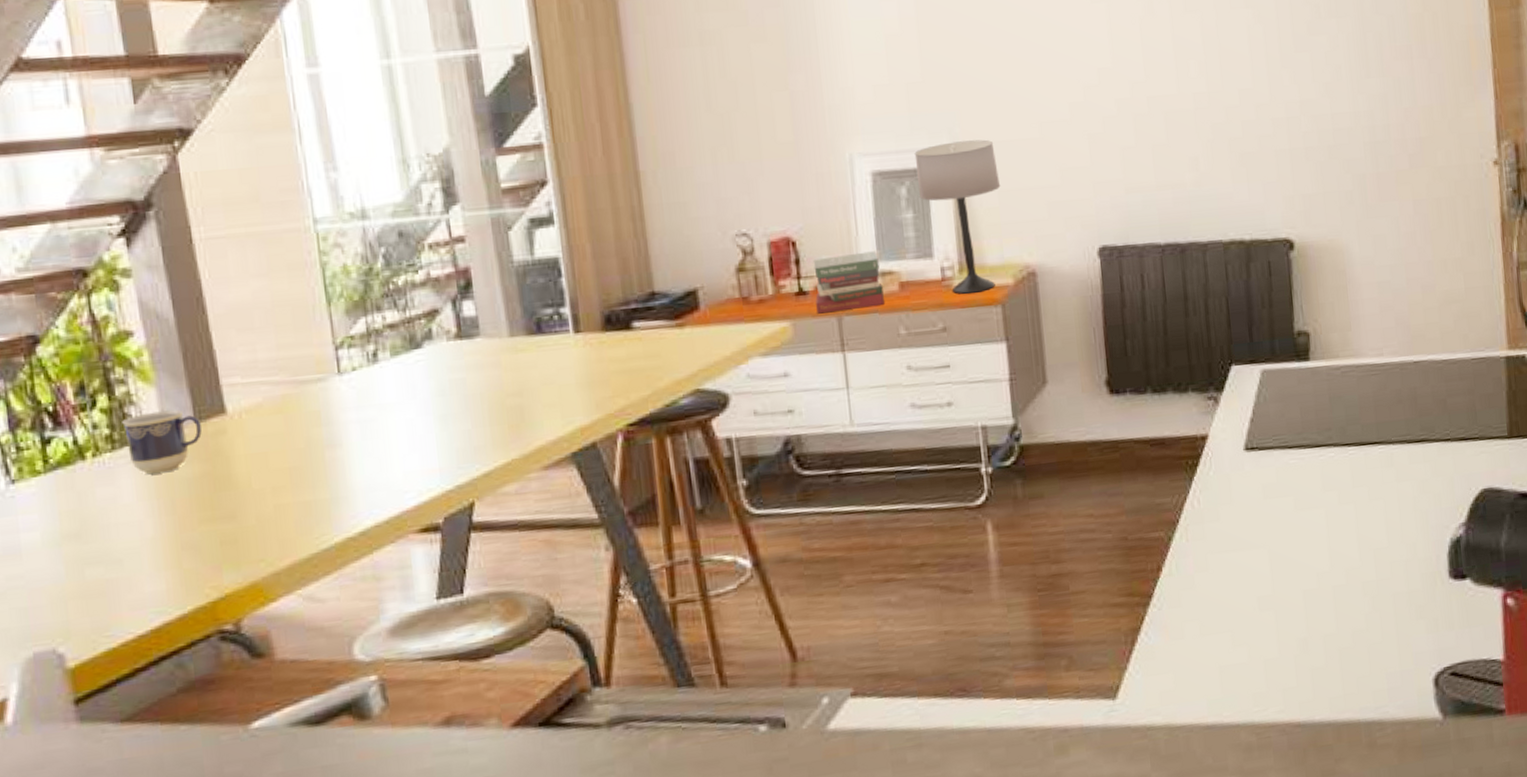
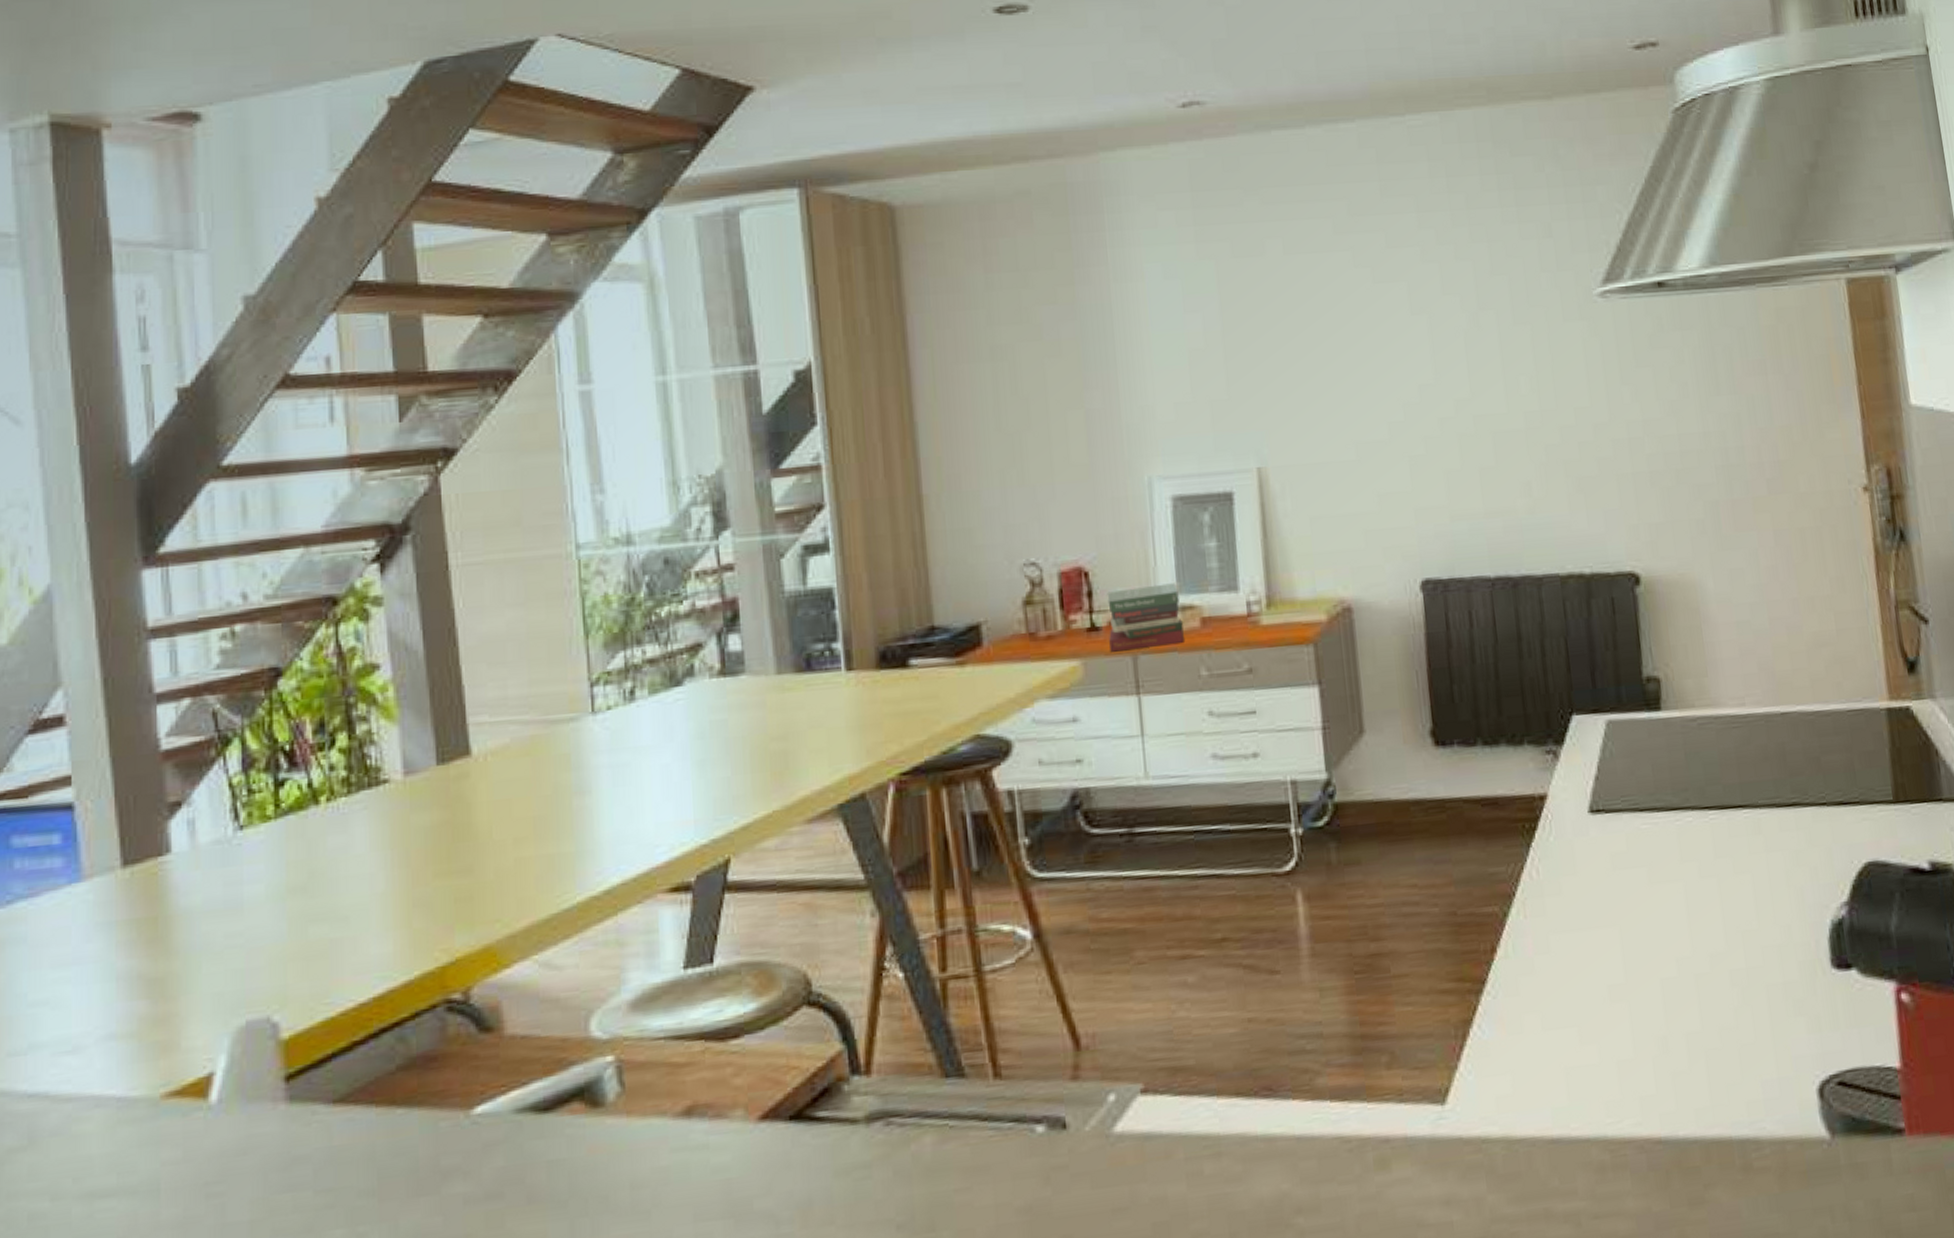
cup: present [122,409,202,475] -> none [360,750,443,822]
table lamp: present [914,139,1001,295] -> none [1219,461,1313,632]

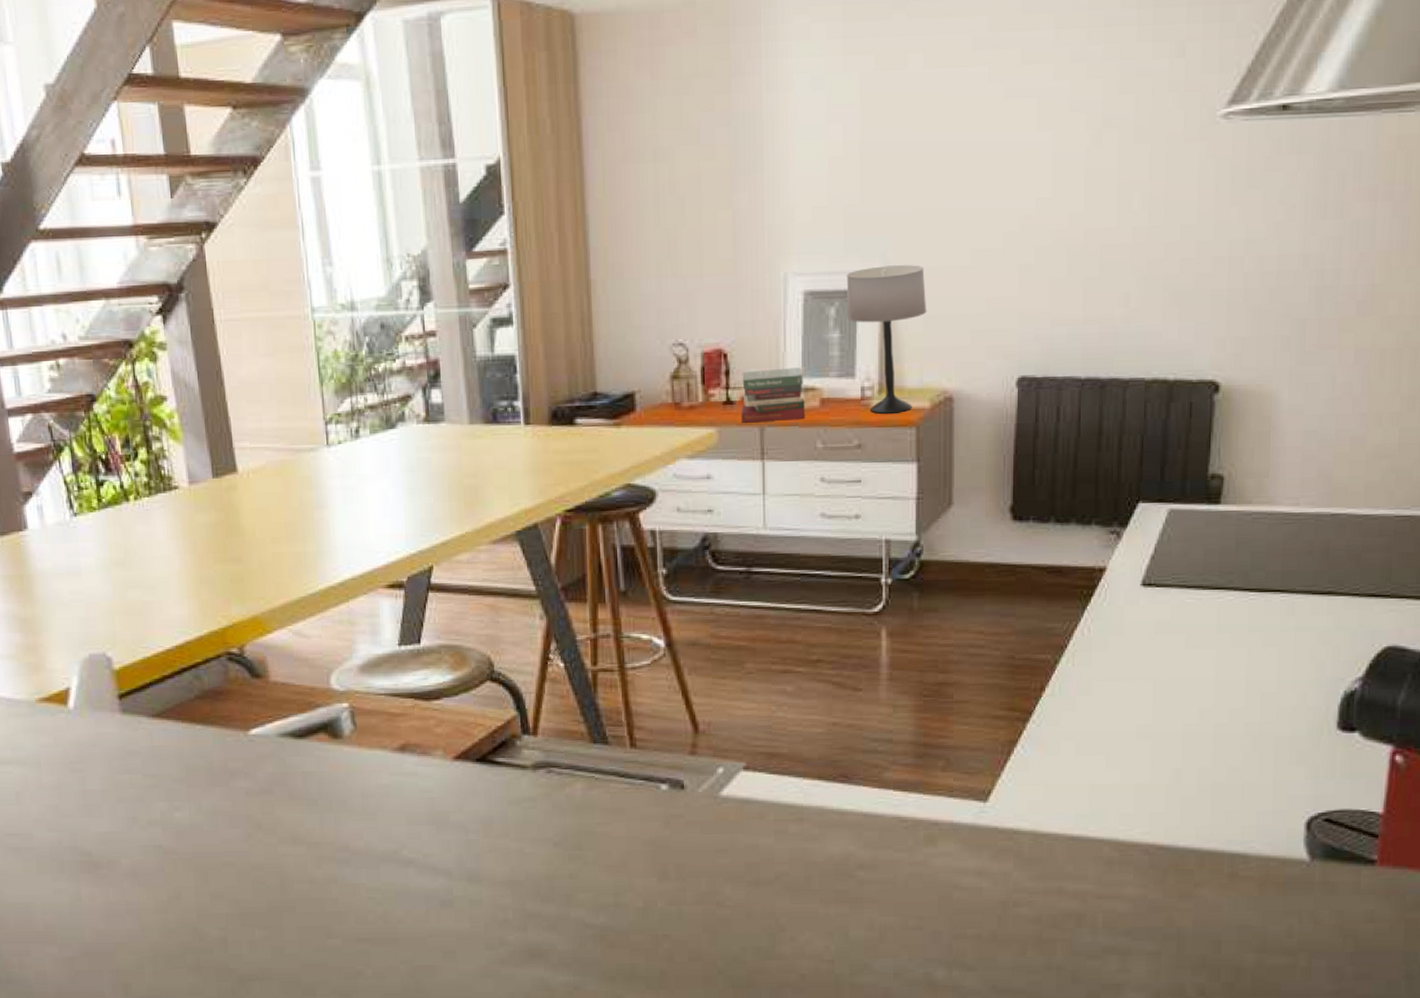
table lamp: none [1219,461,1313,632] -> present [846,265,927,415]

